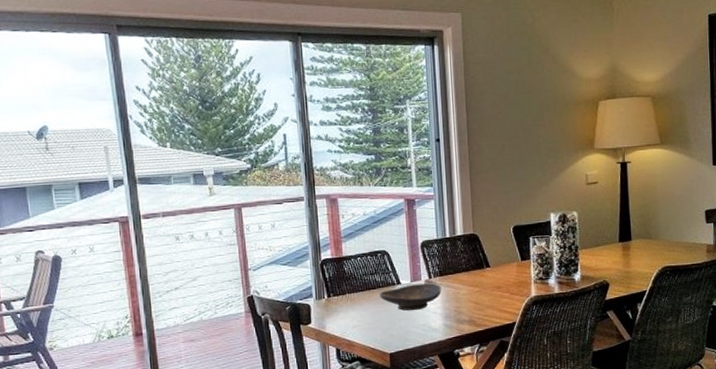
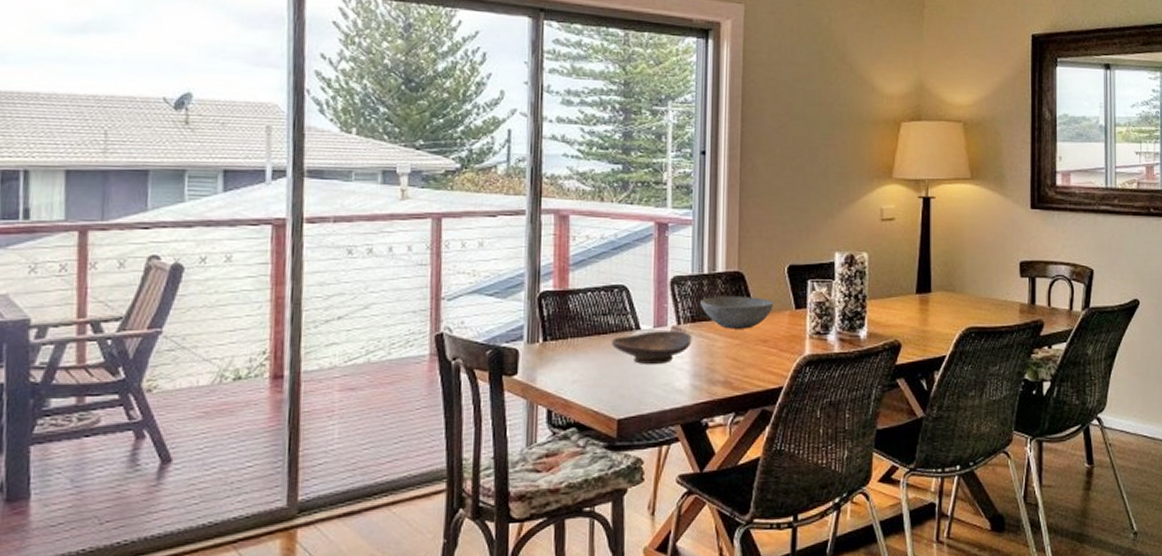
bowl: none [446,253,504,280] -> present [700,295,774,329]

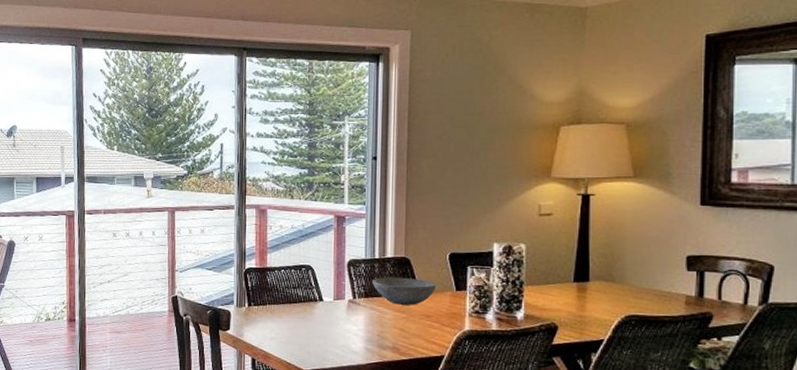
decorative bowl: present [612,331,692,364] -> none [300,303,365,329]

